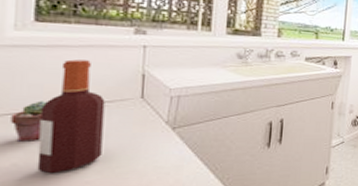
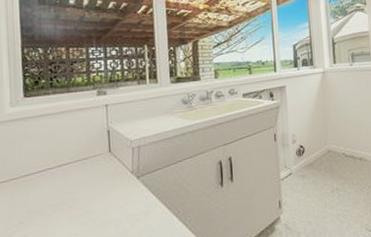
potted succulent: present [11,101,47,142] -> none [15,164,39,202]
bottle: present [37,59,105,174] -> none [35,124,84,229]

